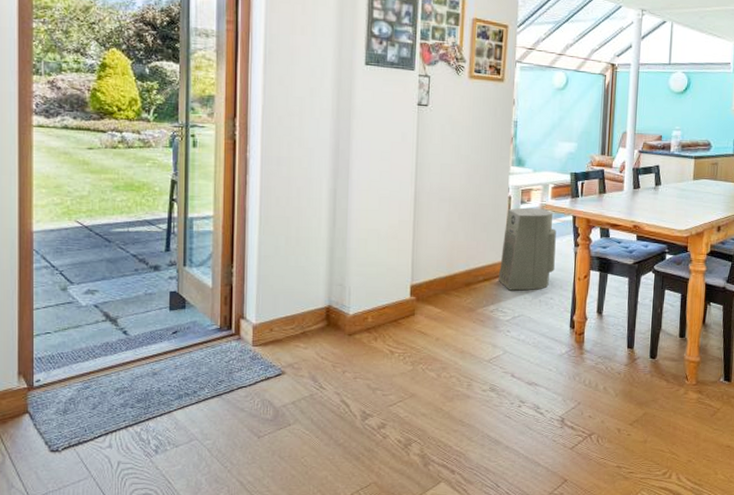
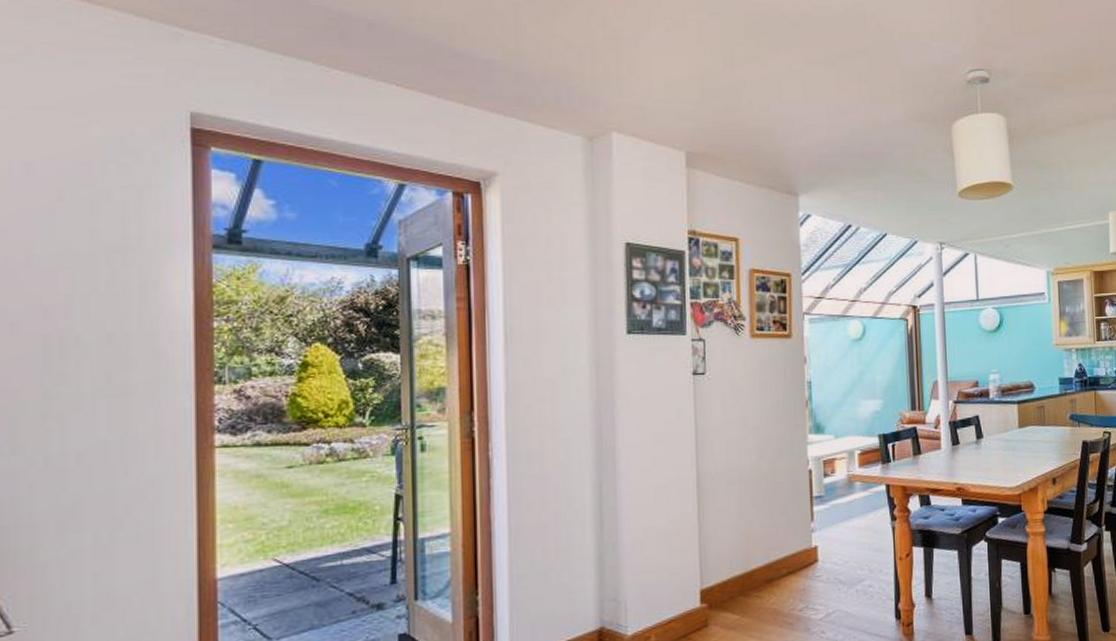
air purifier: present [498,207,556,291] -> none [804,480,870,583]

